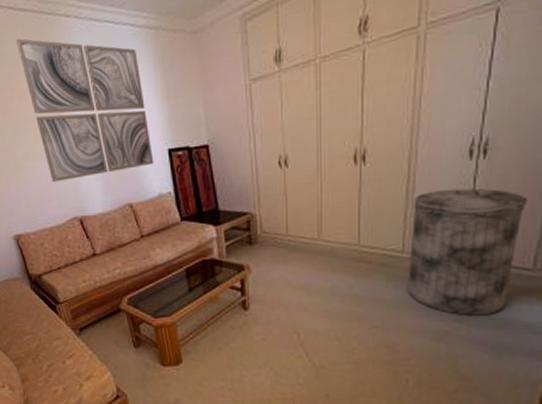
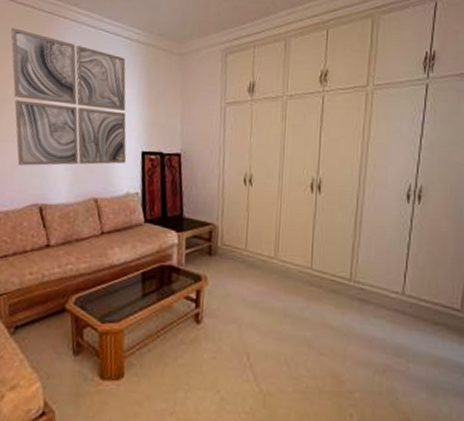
trash can: present [408,188,527,316] -> none [354,226,454,352]

